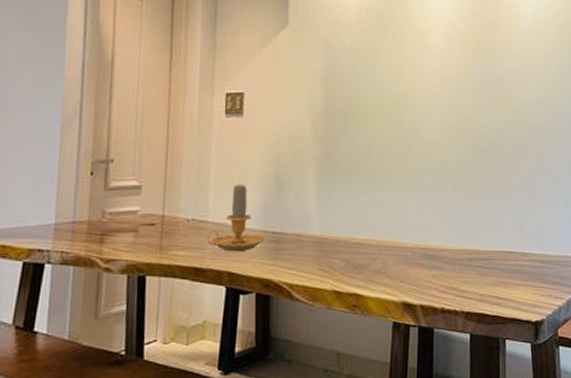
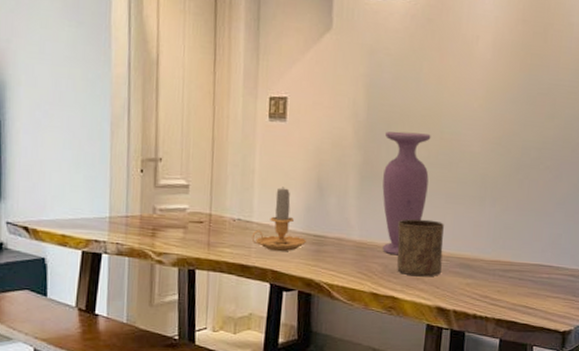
vase: none [342,122,389,250] -> present [382,131,431,256]
cup: none [359,210,407,271] -> present [397,218,444,277]

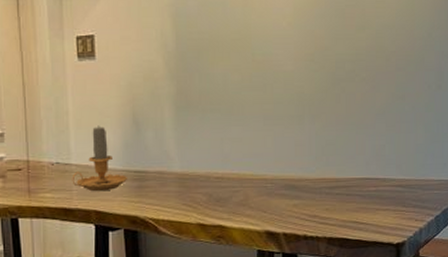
vase: present [382,131,431,256] -> none [197,58,245,184]
cup: present [397,218,444,277] -> none [218,144,267,203]

